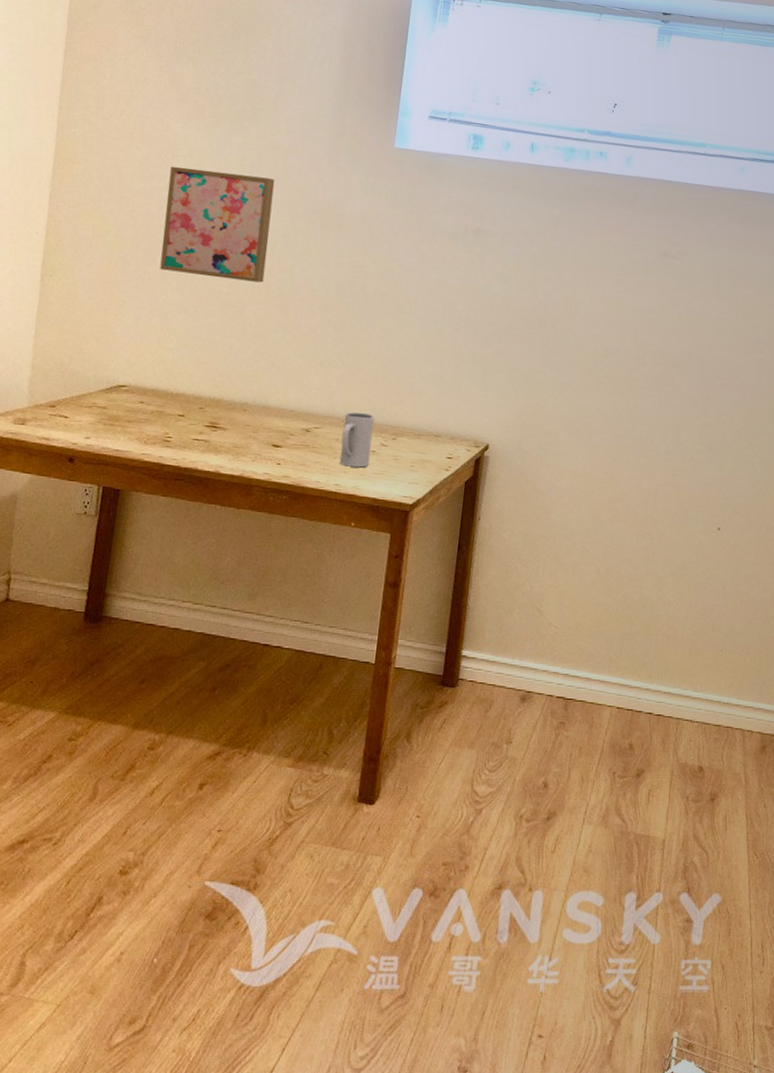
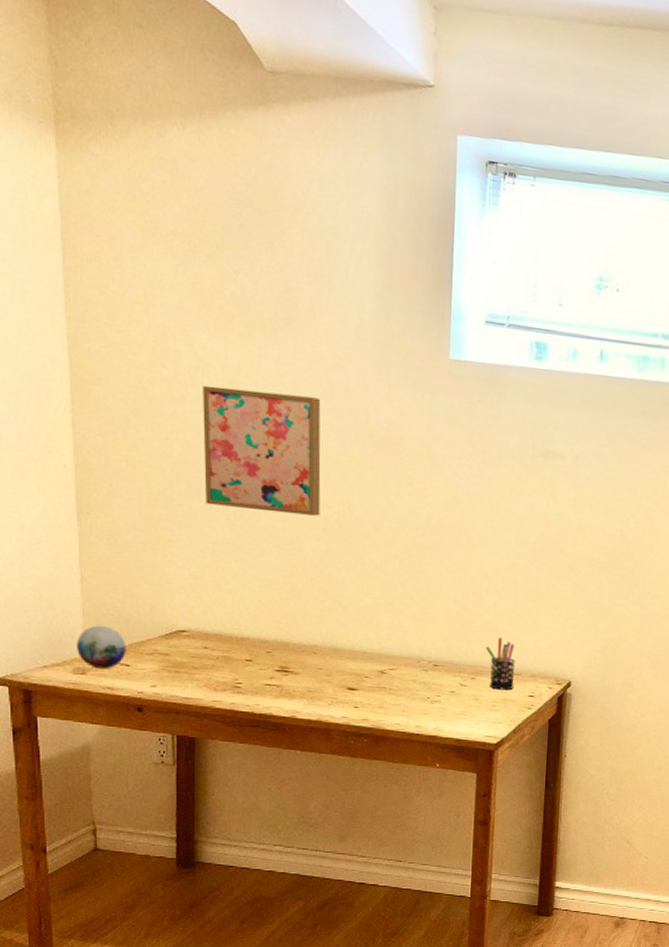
decorative orb: none [20,378,68,421] -> present [77,625,127,669]
mug: present [340,411,375,468] -> none [419,651,451,709]
pen holder: none [408,400,436,451] -> present [485,637,515,690]

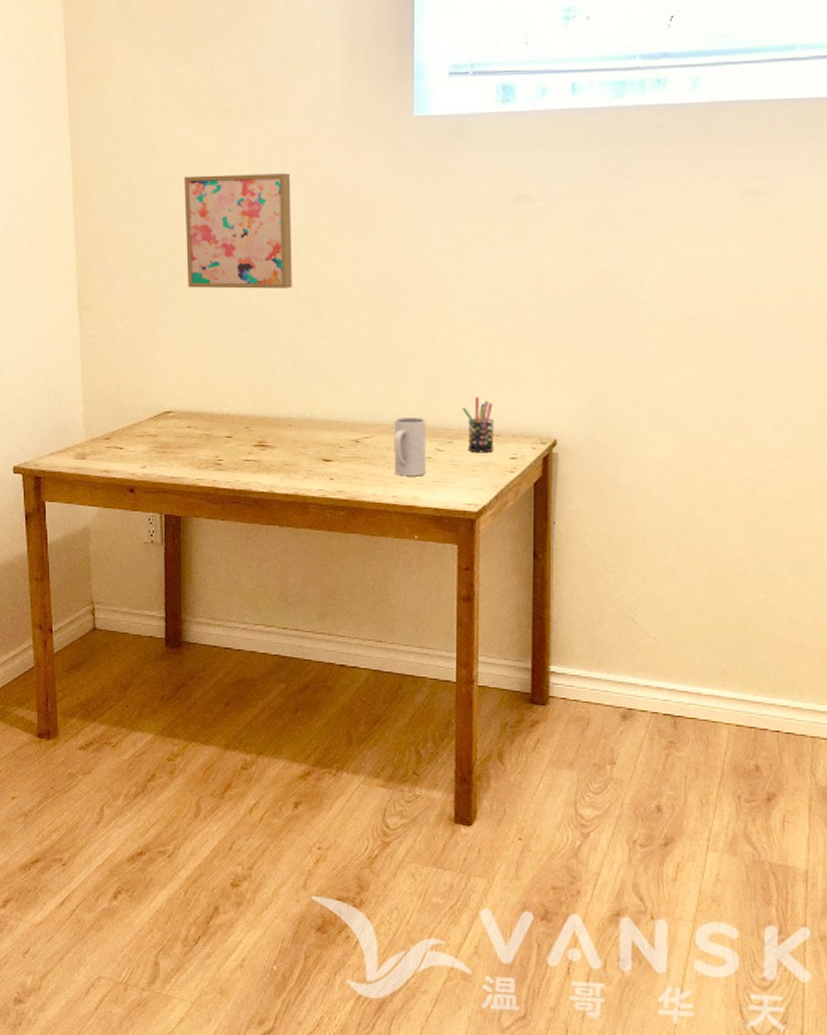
decorative orb: present [77,625,127,669] -> none [78,411,120,453]
mug: none [419,651,451,709] -> present [394,416,426,476]

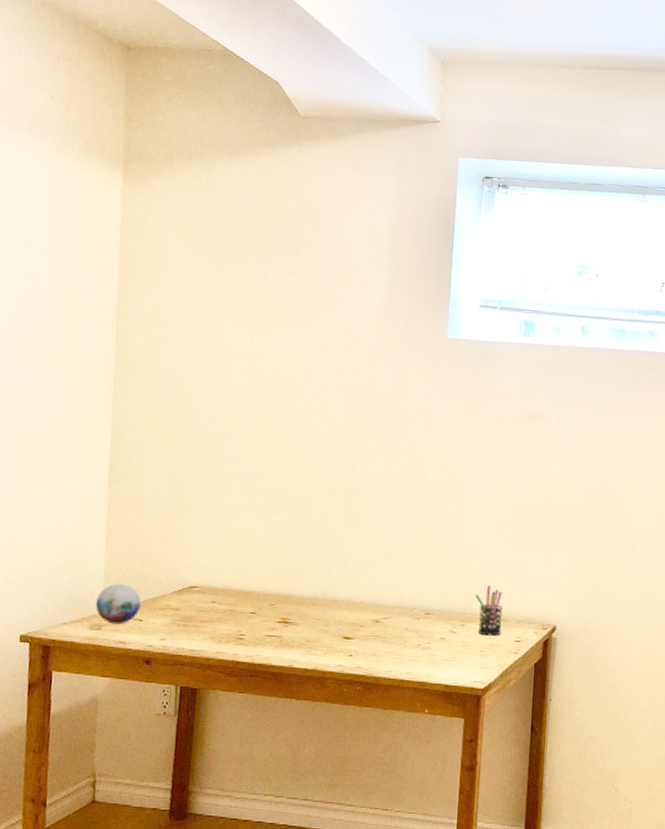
decorative orb: none [78,411,120,453] -> present [95,583,142,625]
wall art: present [184,173,292,289] -> none [224,368,332,479]
mug: present [394,416,426,476] -> none [411,600,442,655]

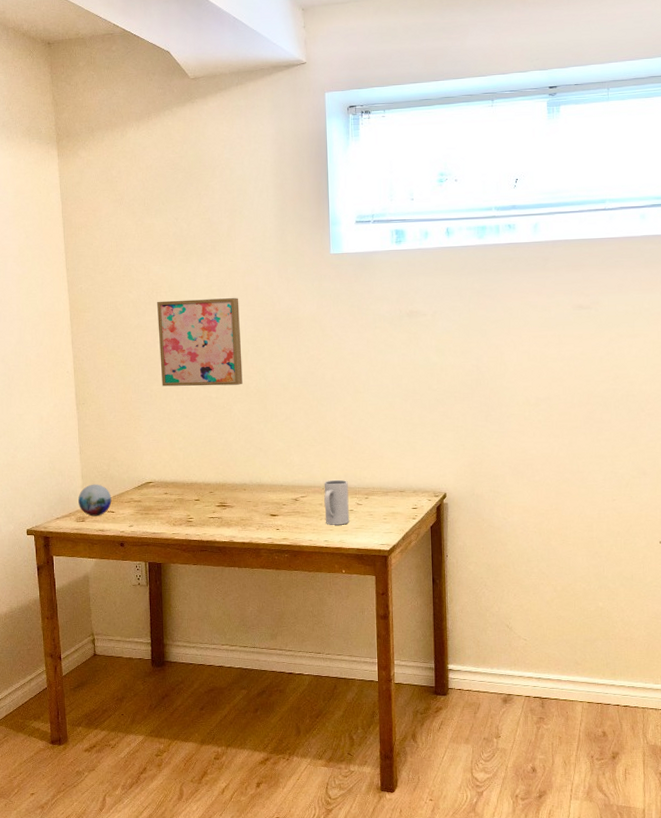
wall art: none [224,368,332,479] -> present [157,298,243,387]
mug: none [411,600,442,655] -> present [324,479,349,525]
pen holder: present [474,585,503,636] -> none [374,463,400,505]

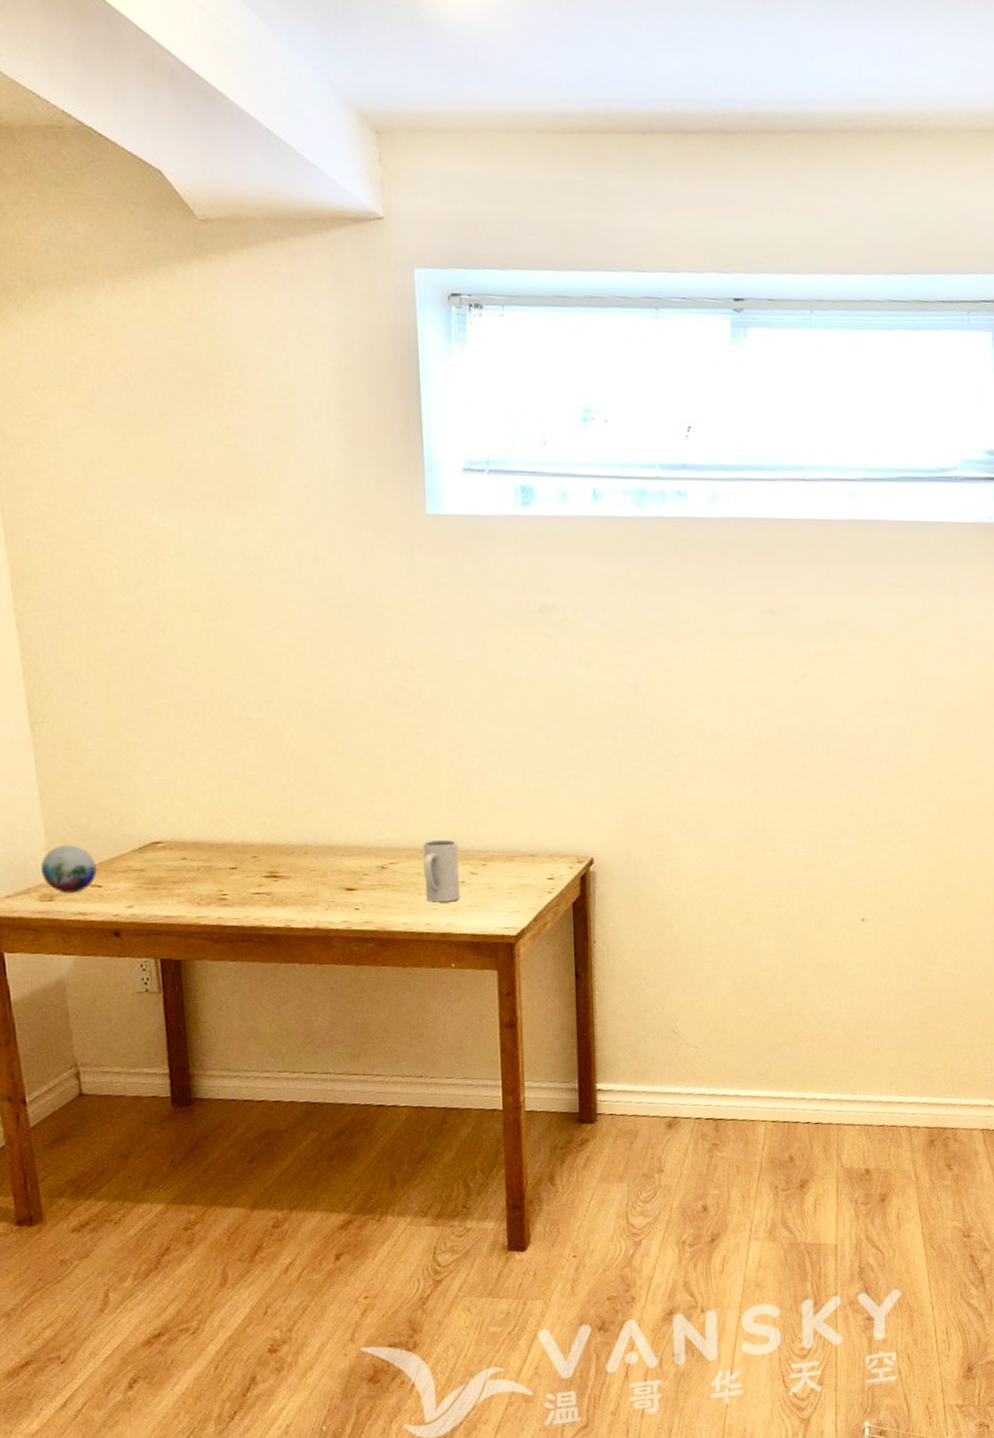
wall art: present [157,298,243,387] -> none [157,569,299,701]

